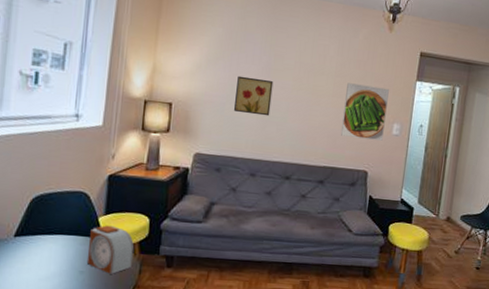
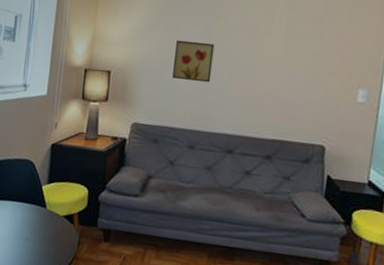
alarm clock: present [88,225,135,274] -> none [32,193,74,243]
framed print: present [341,83,389,141] -> none [292,42,353,110]

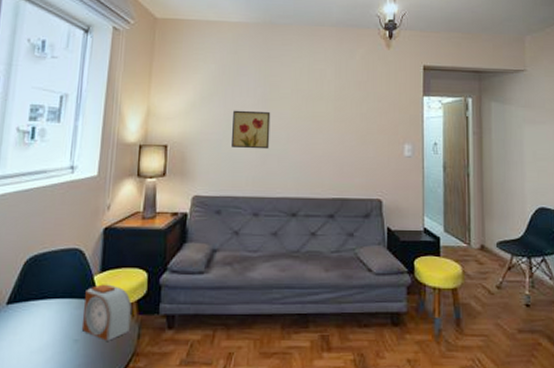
alarm clock: none [32,193,74,243] -> present [82,284,133,341]

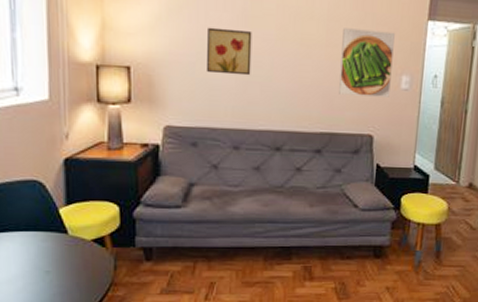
alarm clock: present [82,284,133,341] -> none [52,217,106,272]
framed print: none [348,106,395,164] -> present [339,28,395,97]

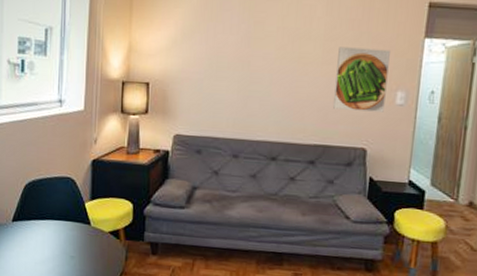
wall art: present [207,27,252,76] -> none [213,48,254,91]

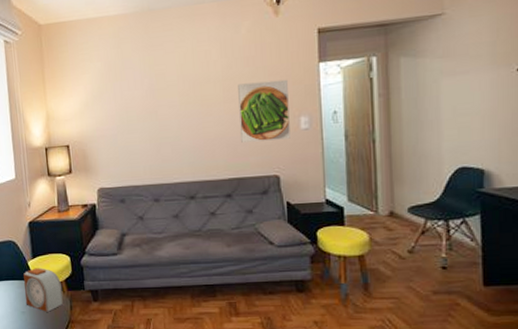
alarm clock: none [77,210,120,260] -> present [23,267,64,312]

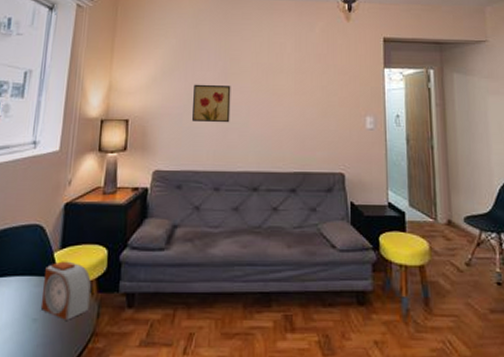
wall art: none [124,102,162,141] -> present [192,84,231,123]
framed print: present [238,79,290,143] -> none [309,78,356,137]

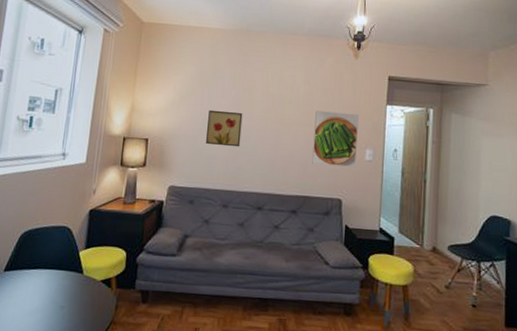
alarm clock: present [42,261,92,320] -> none [68,259,112,309]
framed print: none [309,78,356,137] -> present [312,111,359,167]

